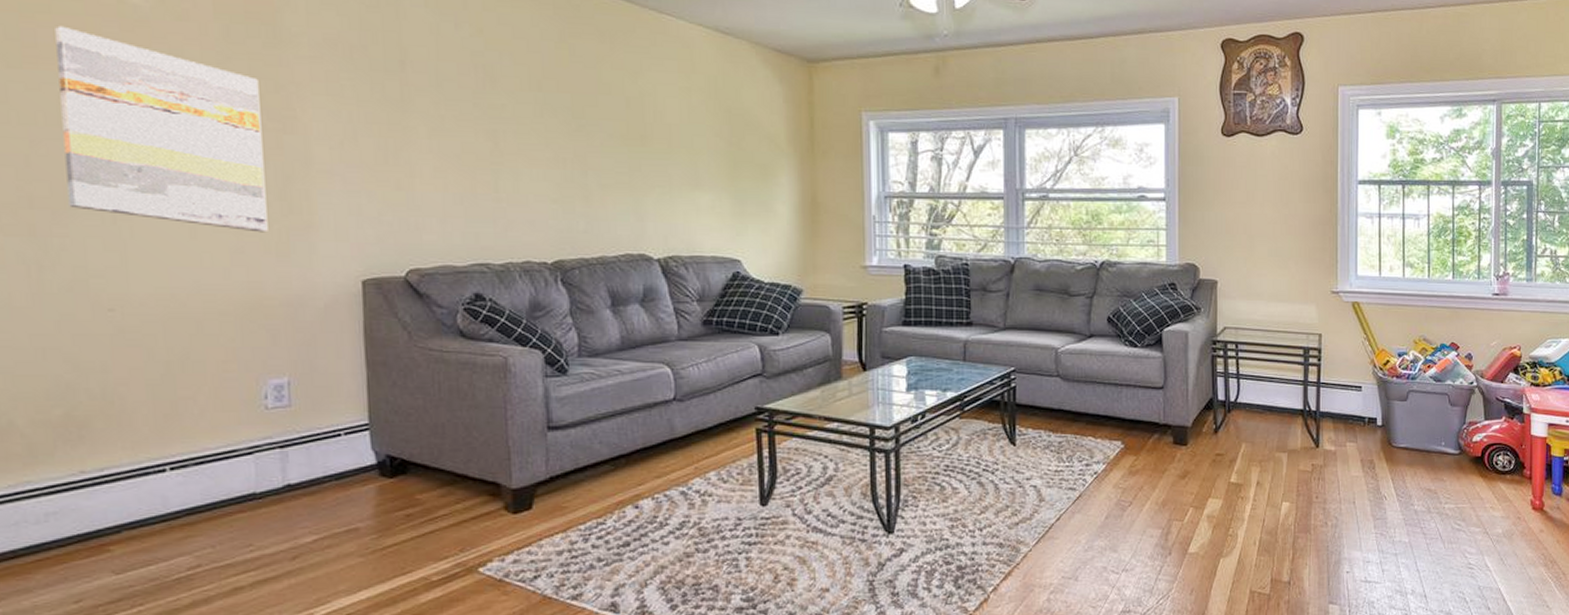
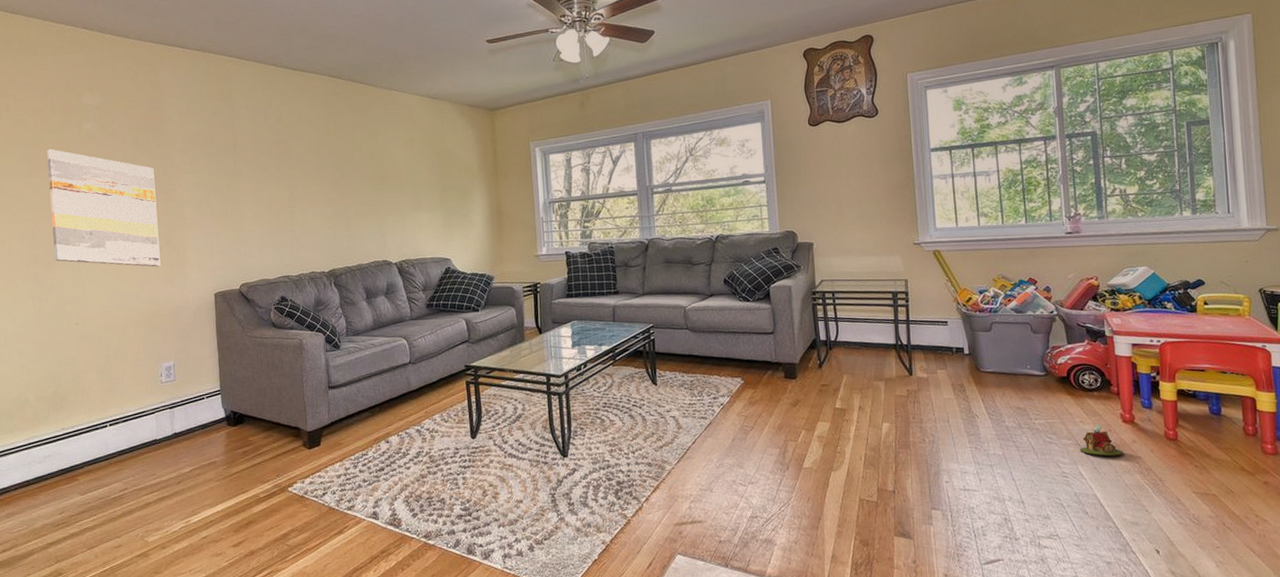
toy house: none [1487,511,1531,547] -> present [1079,424,1124,456]

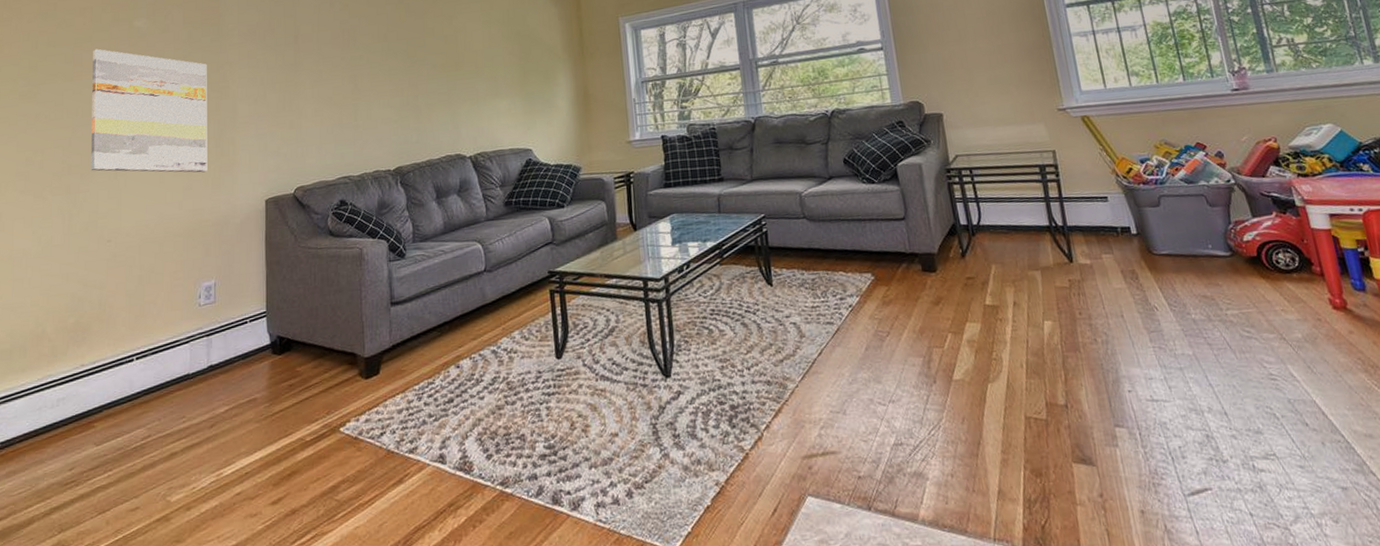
toy house: present [1079,424,1124,456] -> none [1286,312,1341,352]

